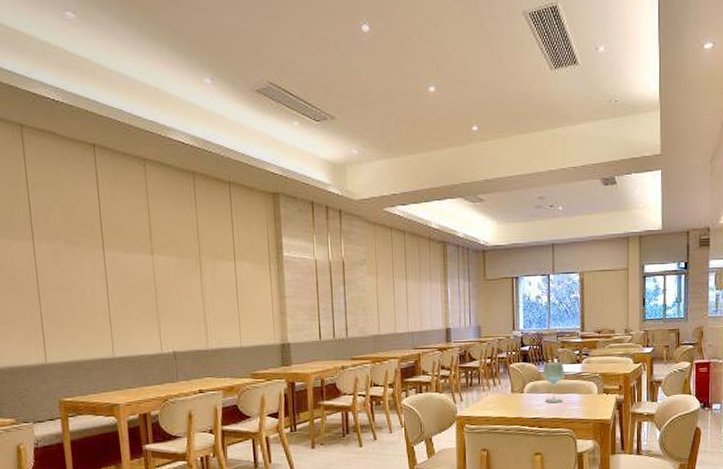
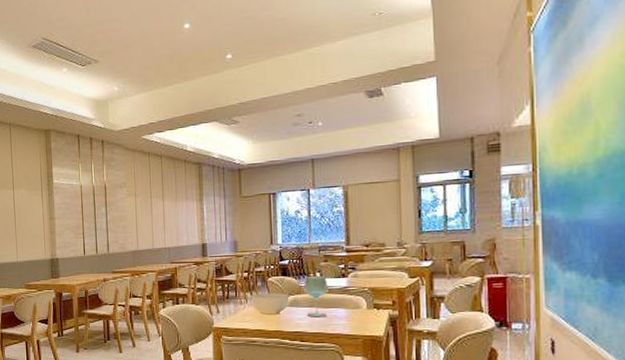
bowl: none [493,379,529,402] -> present [251,292,289,315]

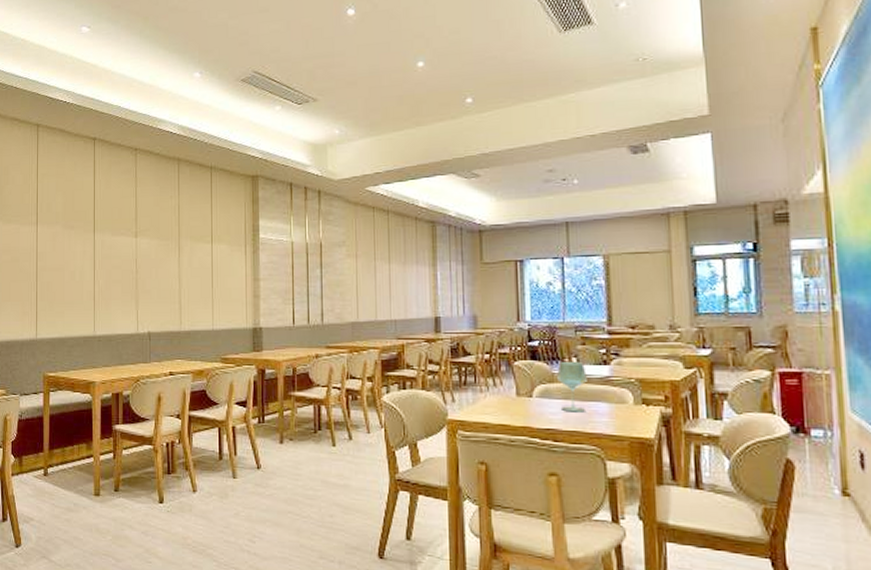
bowl: present [251,292,289,315] -> none [493,379,540,407]

